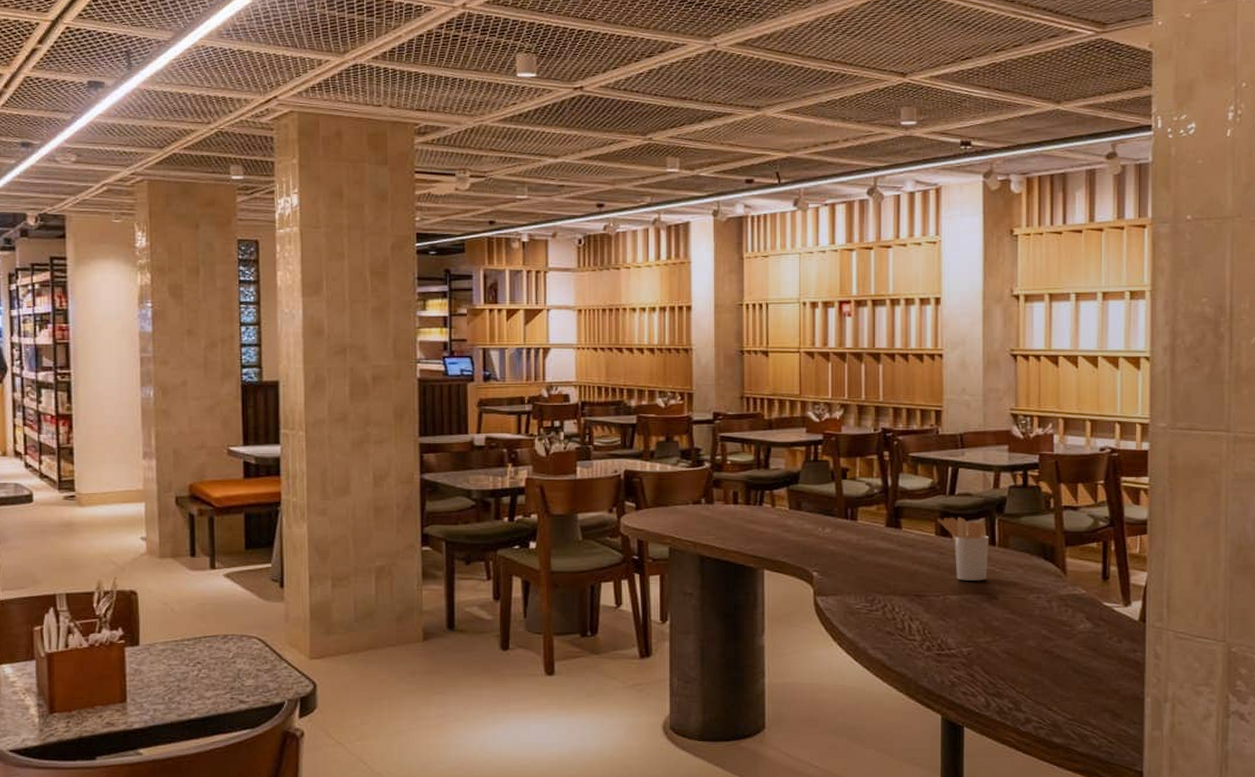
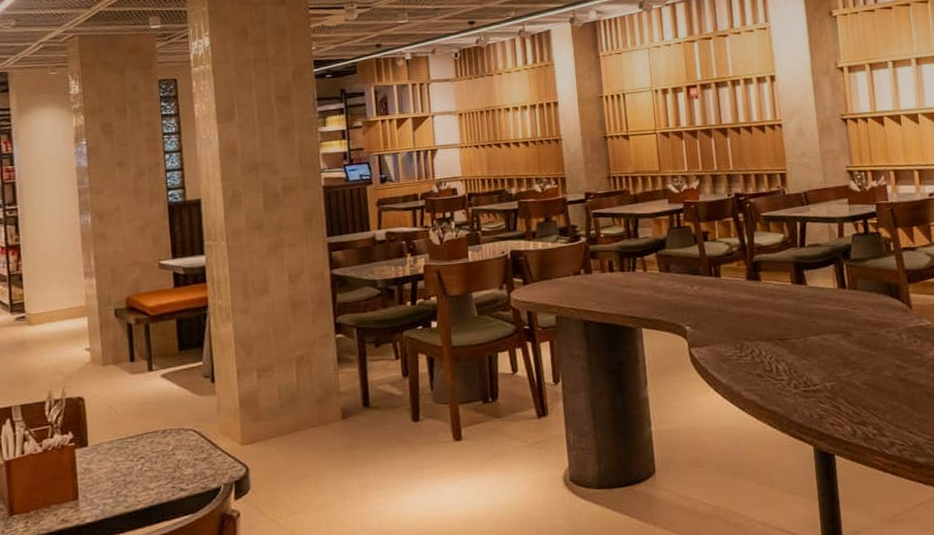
utensil holder: present [938,517,989,581] -> none [792,265,841,323]

